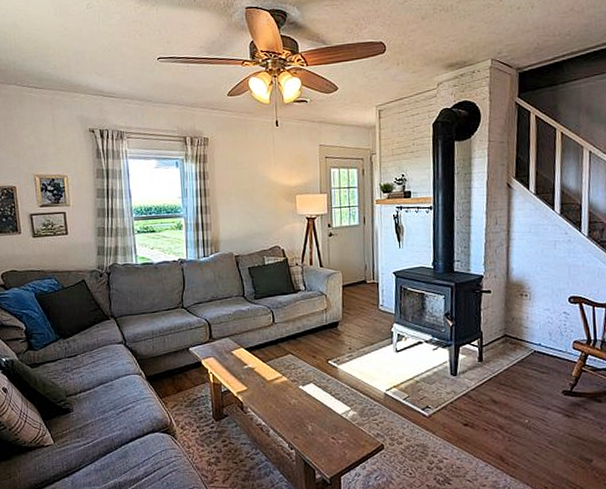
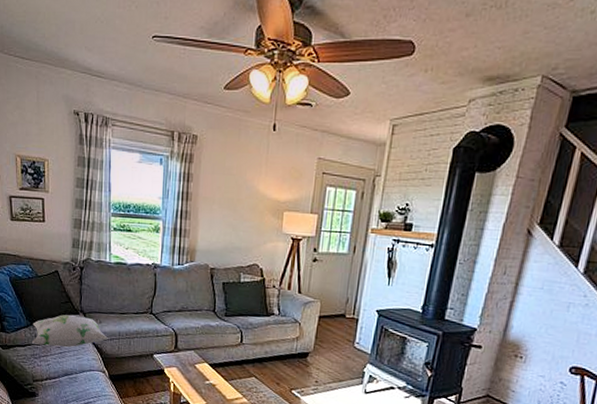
decorative pillow: none [62,320,143,357] -> present [31,314,109,347]

